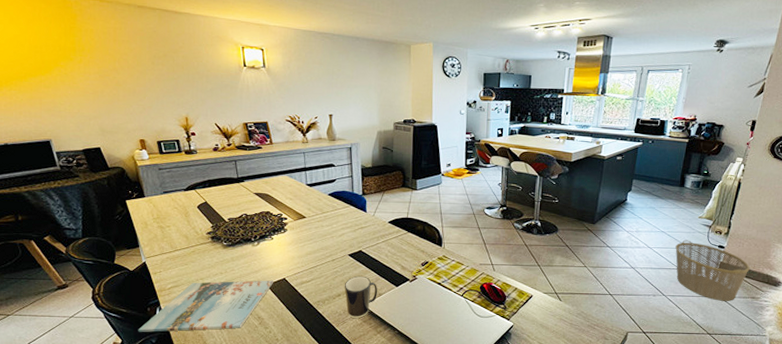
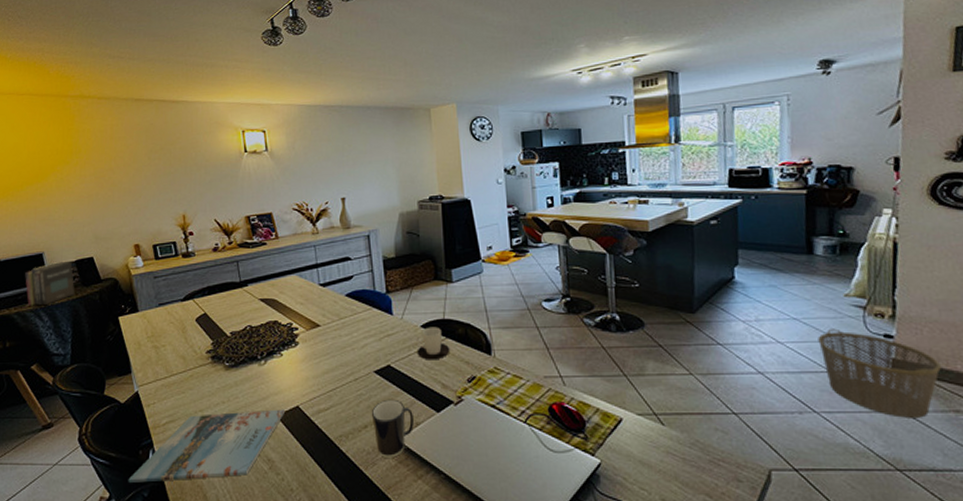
books: none [33,149,84,187] -> present [25,261,75,306]
cup: none [384,223,410,248] -> present [416,327,450,360]

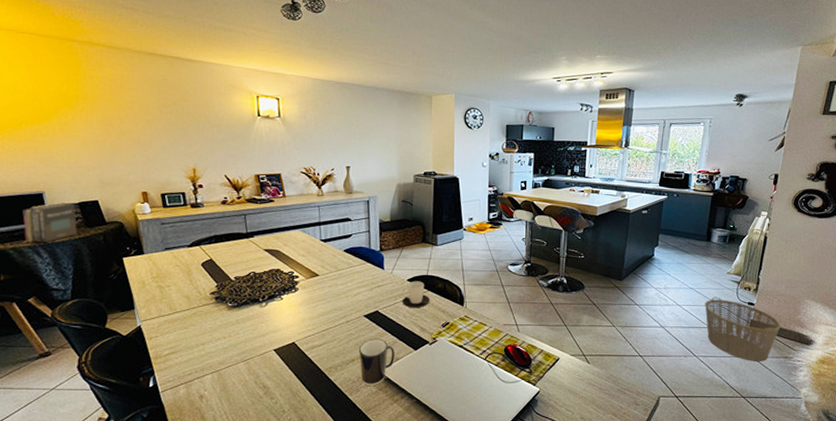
magazine: present [128,409,286,484] -> none [127,344,283,406]

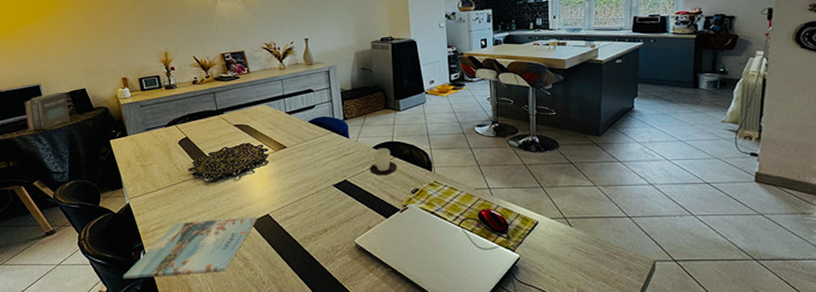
magazine: none [127,344,283,406] -> present [123,217,258,280]
mug: present [358,338,394,387] -> none [330,208,366,256]
basket: present [705,296,782,362] -> none [698,148,794,219]

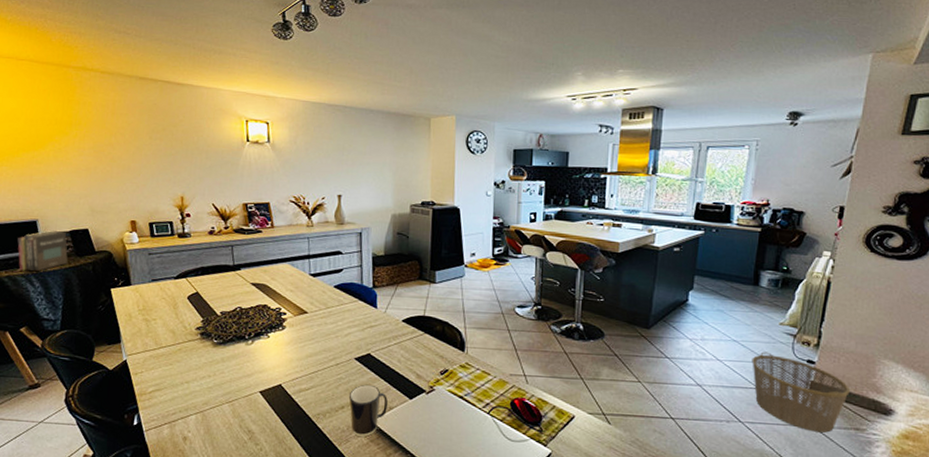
magazine: present [123,217,258,280] -> none [112,385,269,445]
mug: none [330,208,366,256] -> present [348,384,388,438]
cup: present [369,148,398,176] -> none [396,322,427,352]
basket: none [698,148,794,219] -> present [752,351,851,433]

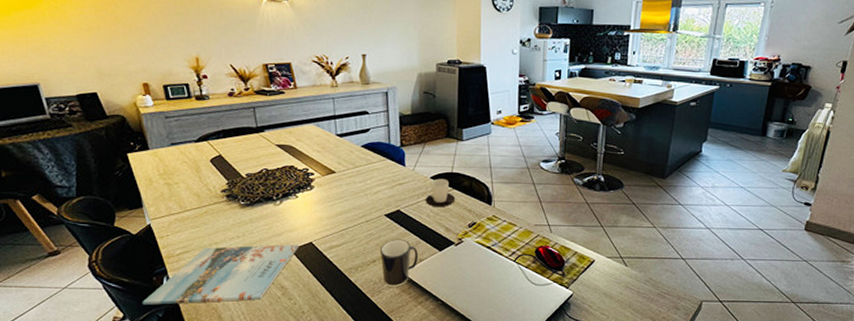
books: present [17,230,68,272] -> none [19,94,78,138]
magazine: none [112,385,269,445] -> present [142,244,299,306]
cup: none [396,322,427,352] -> present [425,178,456,207]
basket: present [752,351,851,433] -> none [756,196,840,266]

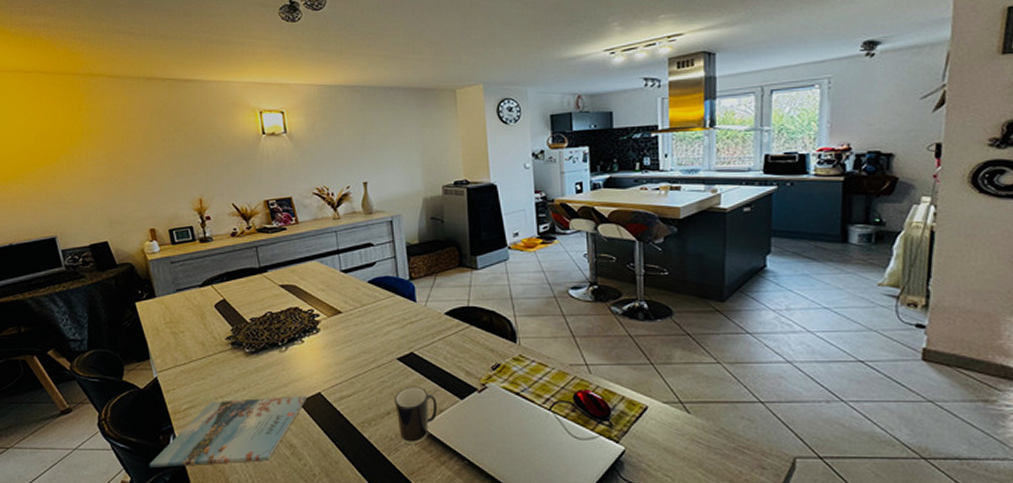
cup: present [425,178,456,207] -> none [440,314,475,348]

